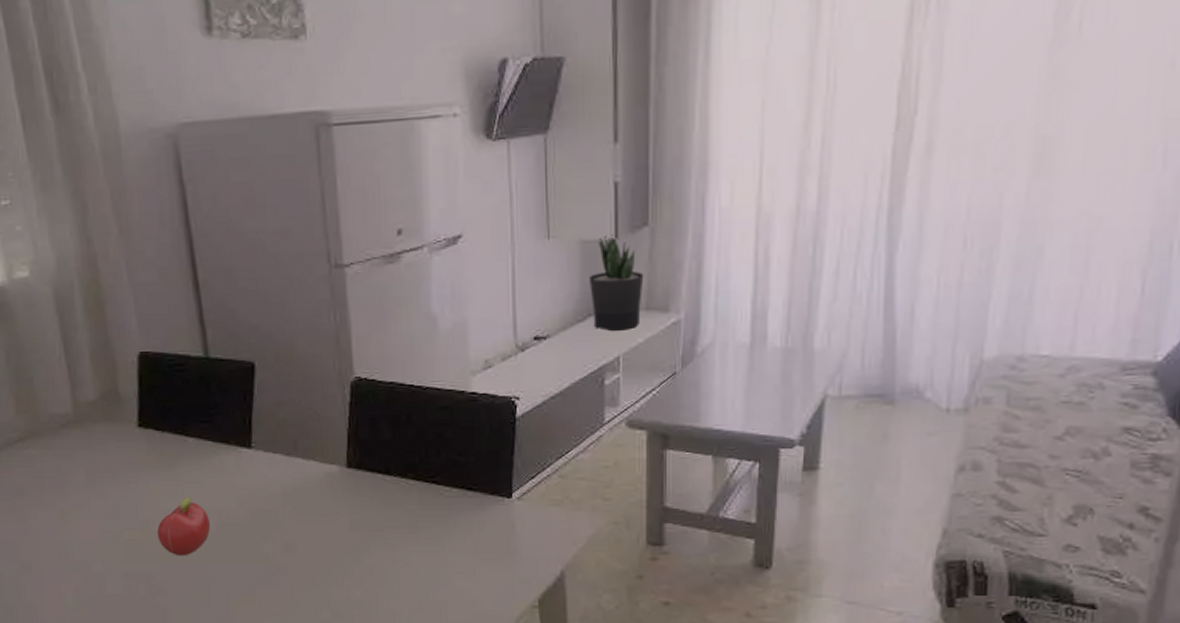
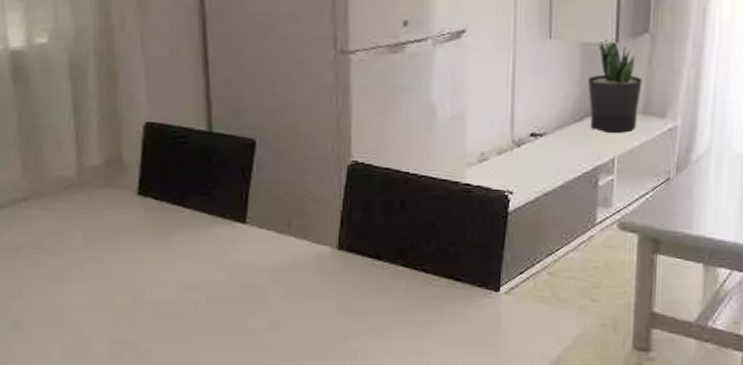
fruit: present [157,497,210,557] -> none [147,267,199,326]

